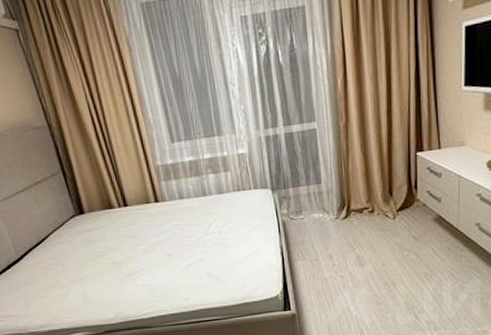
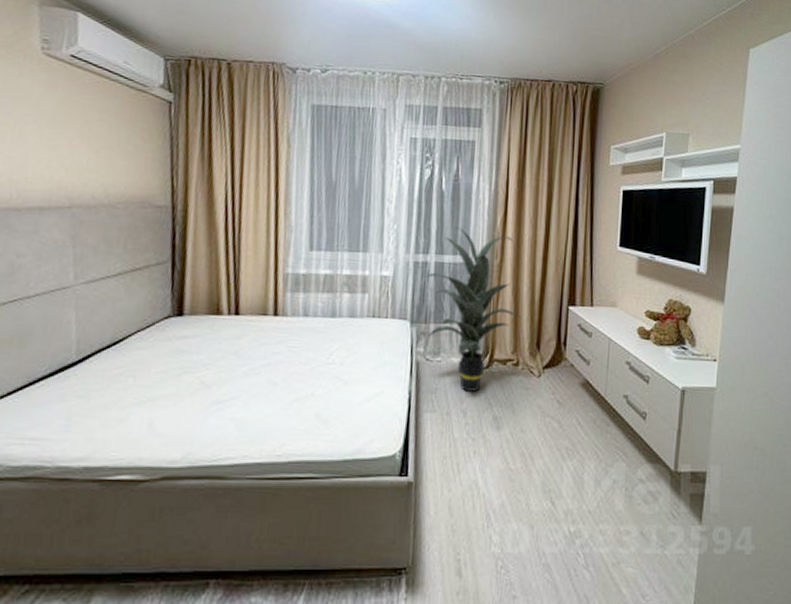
indoor plant: none [277,96,372,240] -> present [424,227,522,392]

